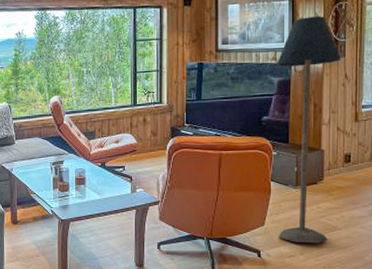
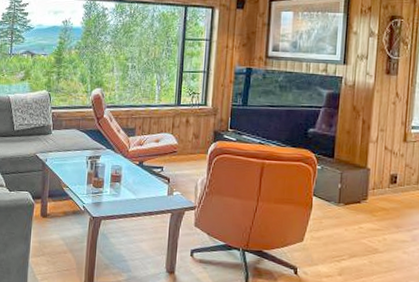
floor lamp: present [276,16,341,244] -> none [317,31,394,265]

